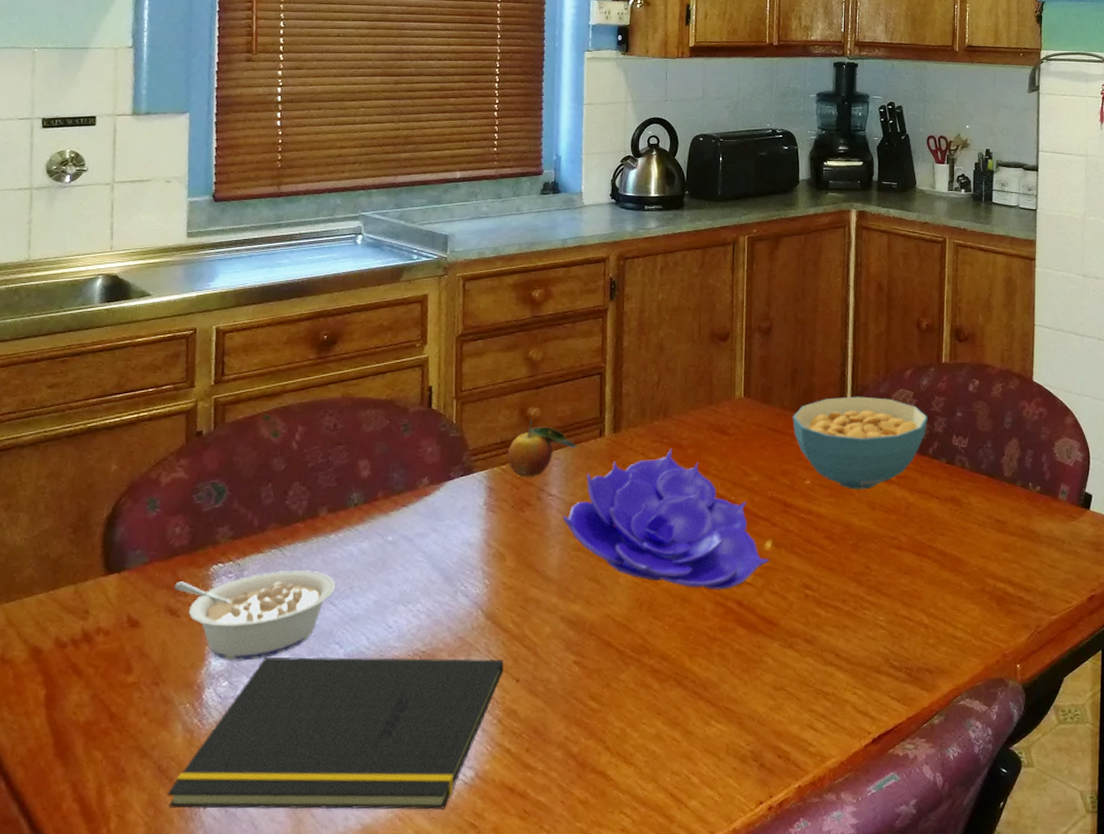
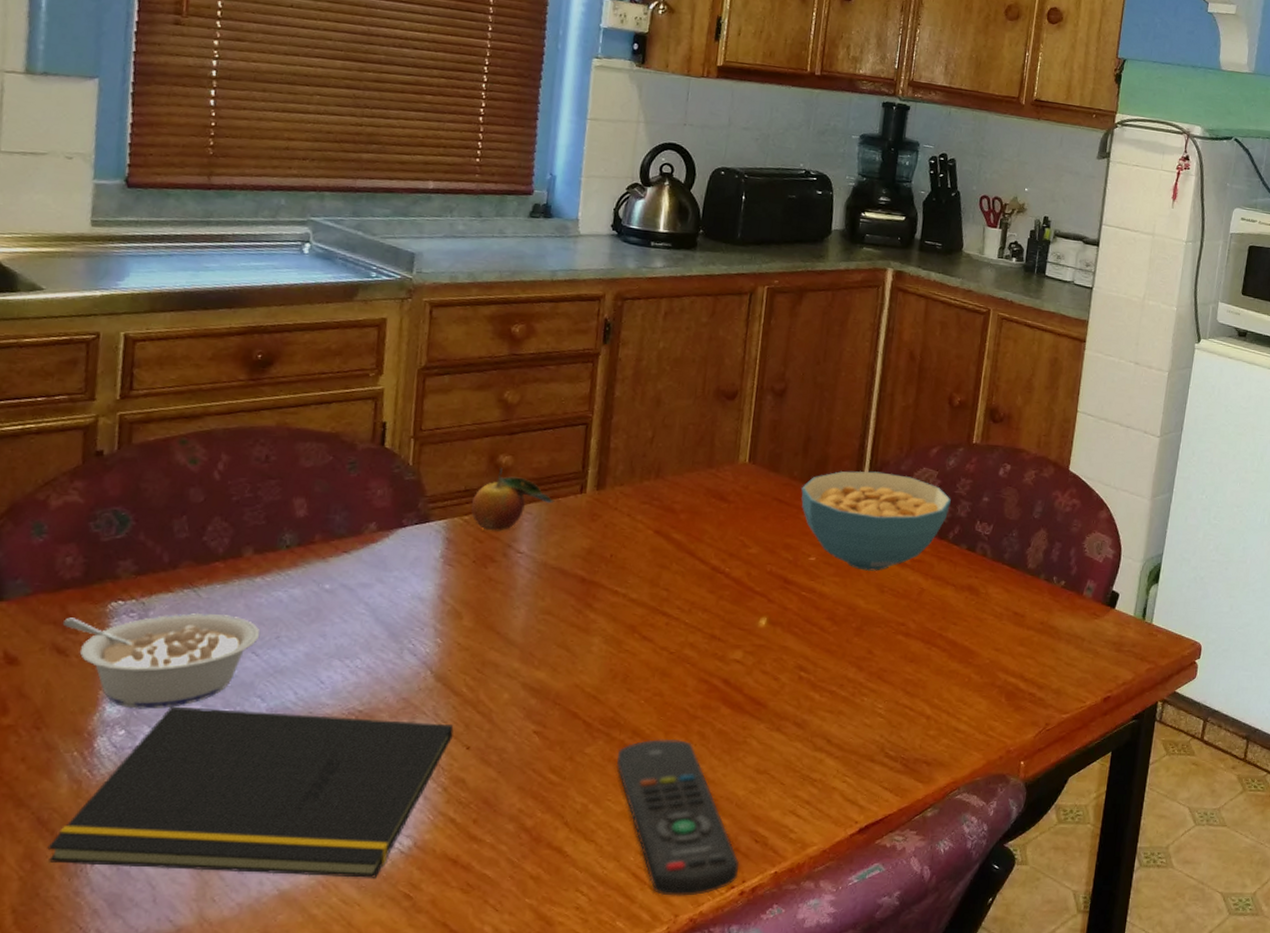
decorative bowl: present [563,449,770,590] -> none [532,512,763,666]
remote control: none [649,662,766,815] -> present [617,739,740,896]

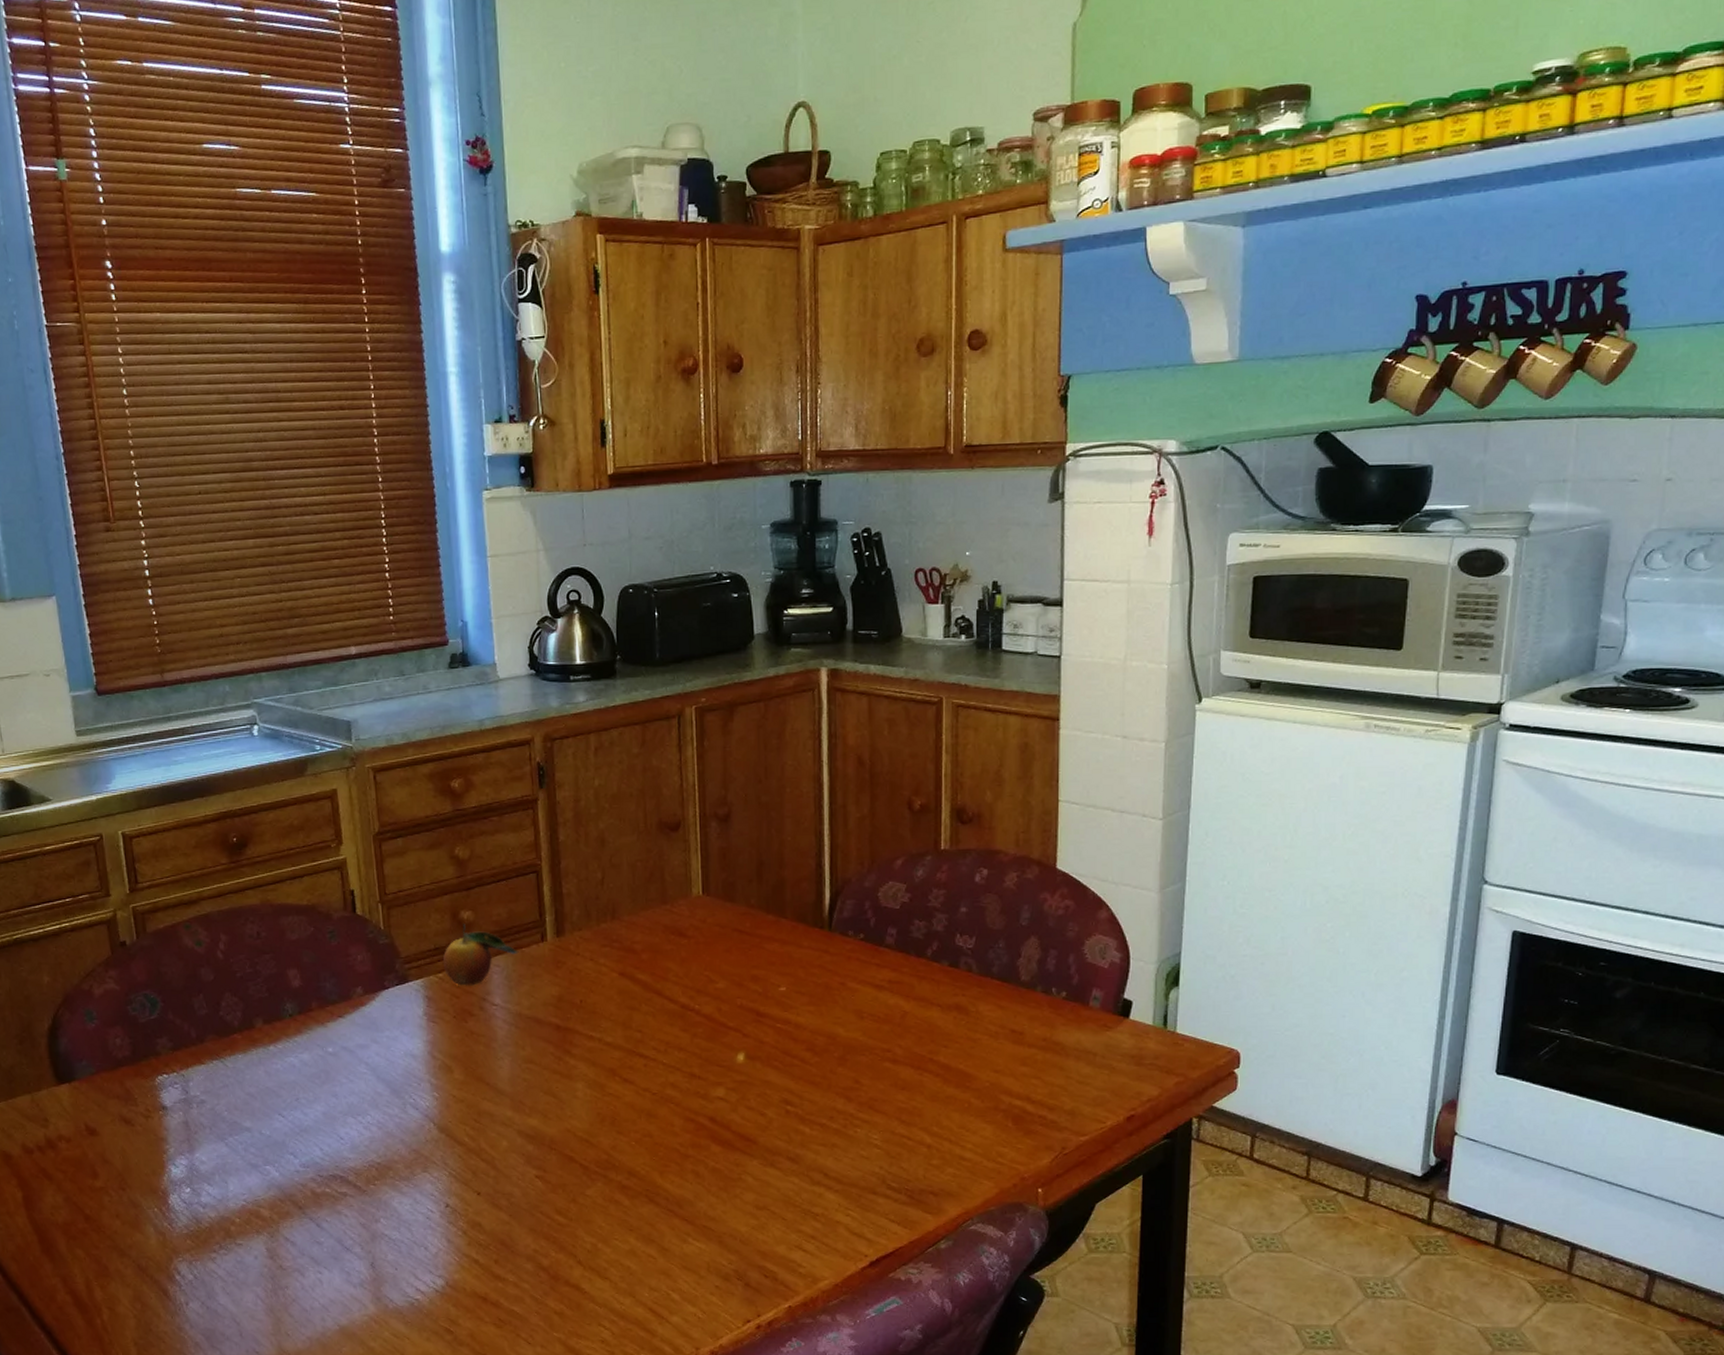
notepad: present [47,706,454,878] -> none [150,1165,464,1314]
legume: present [62,612,260,709] -> none [124,1081,283,1169]
remote control: present [617,739,740,896] -> none [618,1179,753,1330]
cereal bowl: present [801,470,951,572] -> none [761,891,924,998]

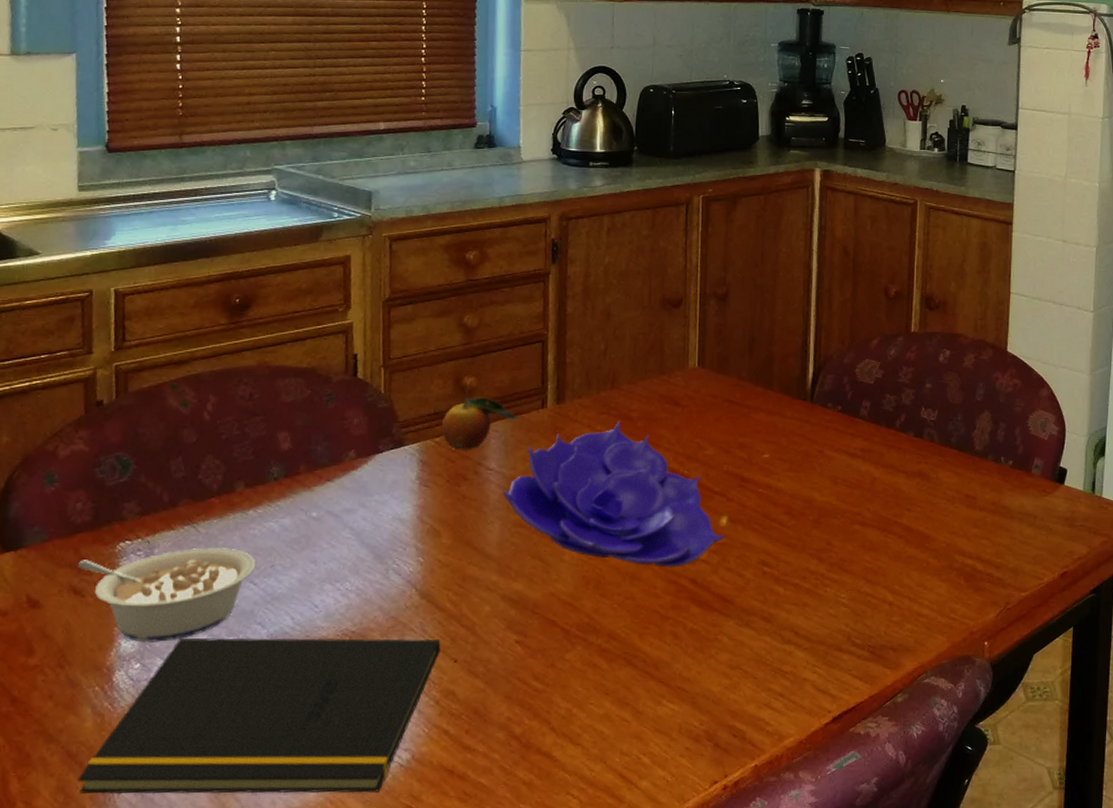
legume: none [124,1081,283,1169] -> present [77,547,256,643]
notepad: none [150,1165,464,1314] -> present [77,637,442,794]
decorative bowl: none [510,953,743,1105] -> present [503,421,725,568]

